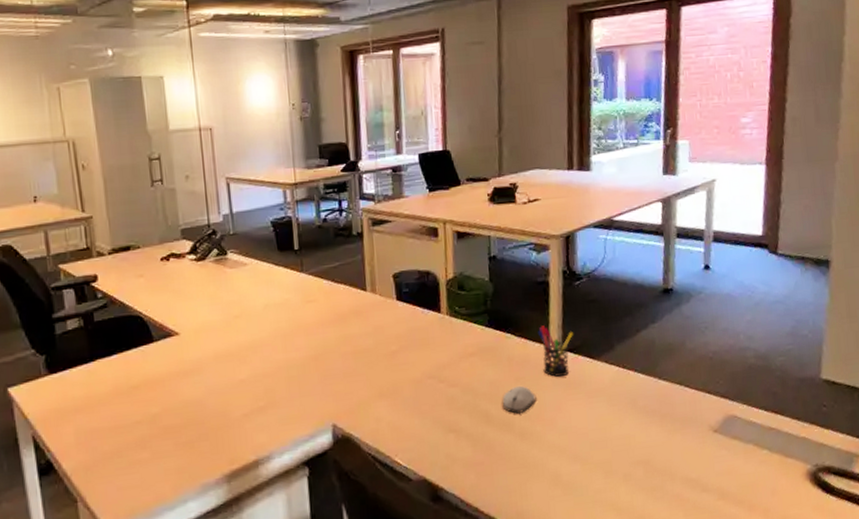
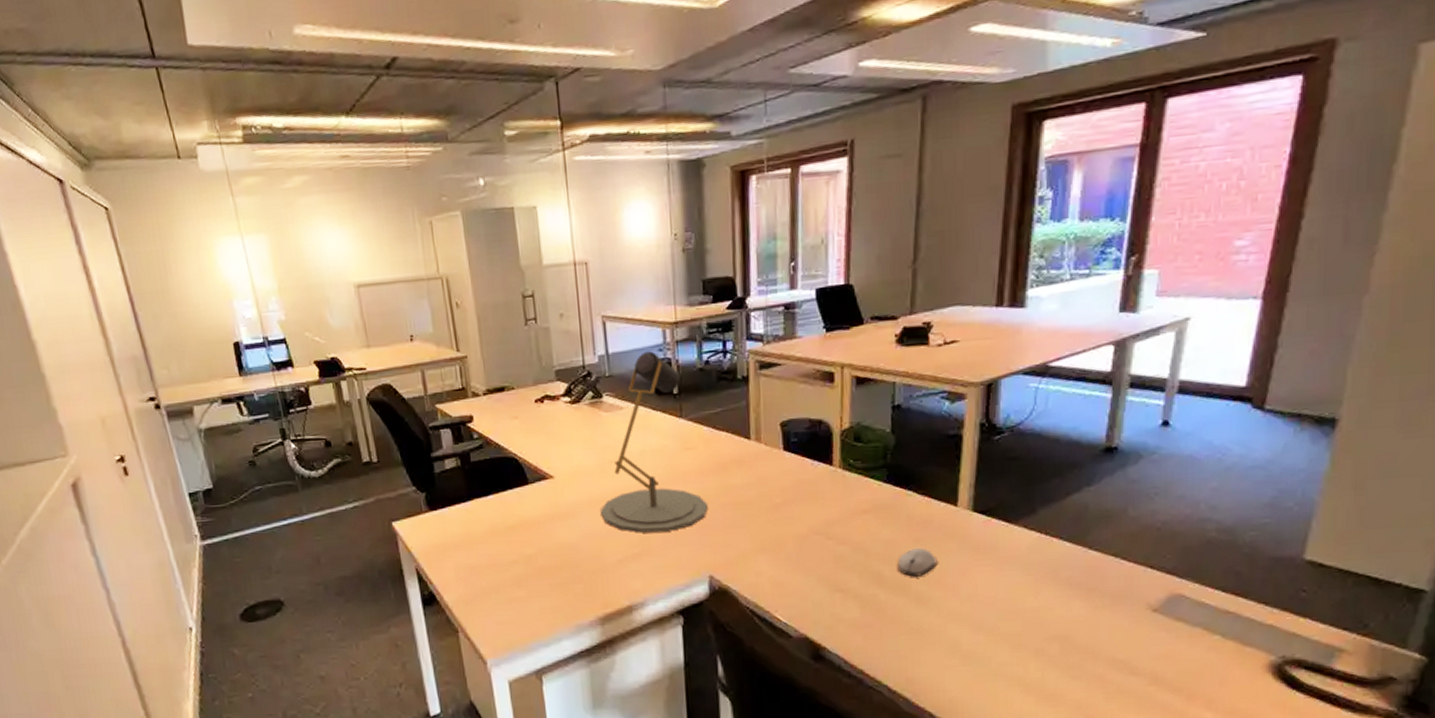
desk lamp: none [226,210,330,386] -> present [601,351,709,533]
pen holder: present [537,325,574,377] -> none [944,484,989,540]

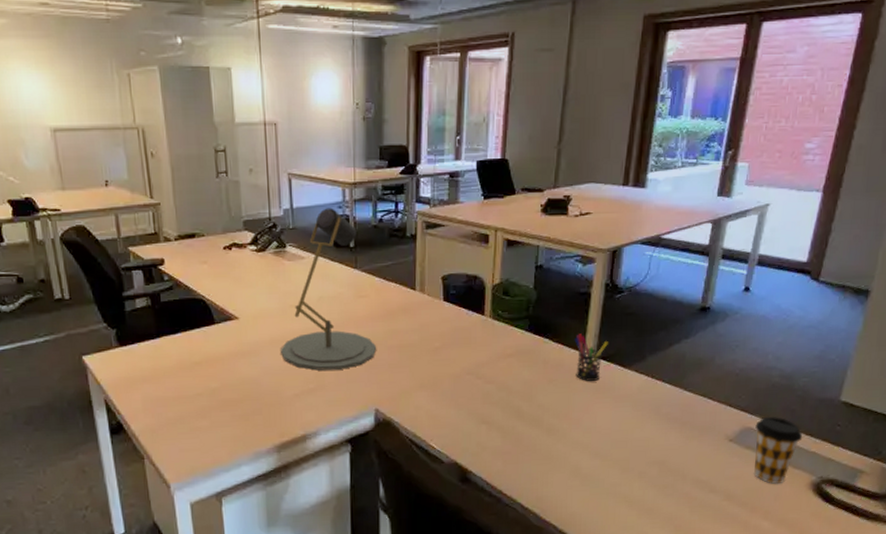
computer mouse: present [897,547,938,577] -> none [534,386,566,412]
pen holder: none [944,484,989,540] -> present [574,334,609,381]
coffee cup: none [1187,580,1254,665] -> present [753,416,803,484]

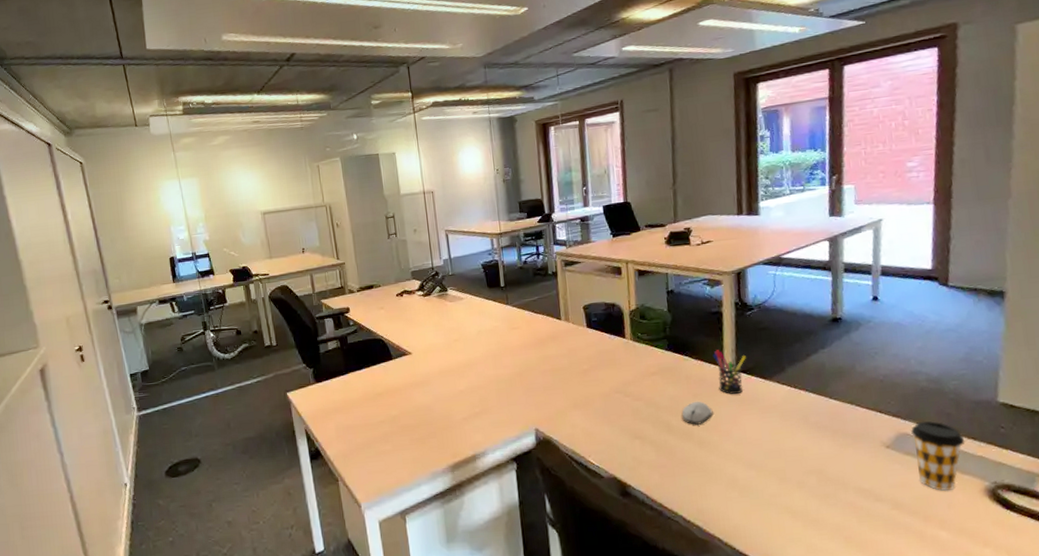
desk lamp: present [281,208,377,371] -> none [448,255,532,396]
computer mouse: none [534,386,566,412] -> present [681,401,713,425]

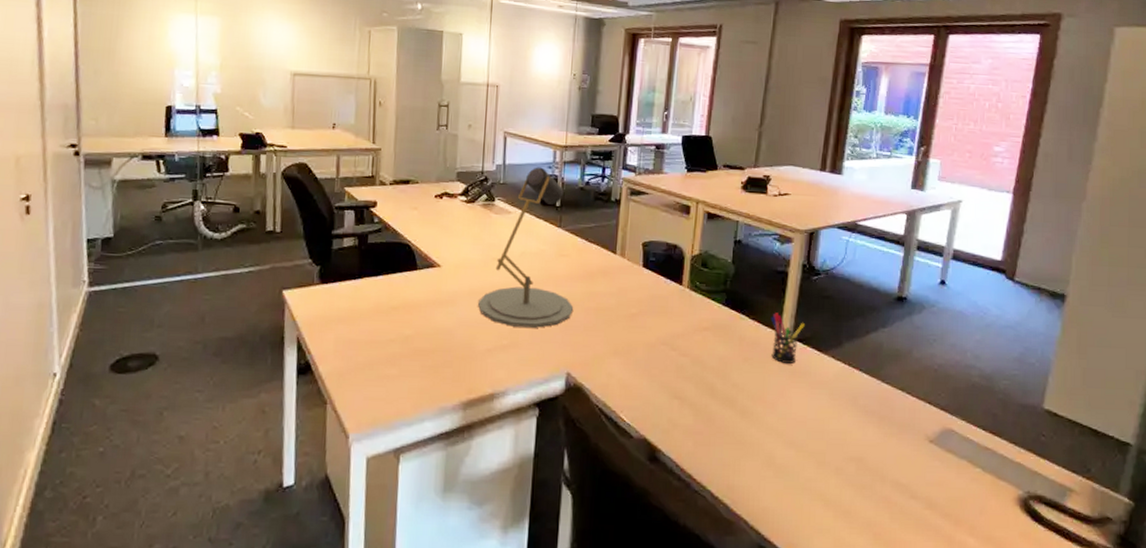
desk lamp: none [448,255,532,396] -> present [478,167,574,328]
computer mouse: present [681,401,713,425] -> none [728,365,761,392]
coffee cup: present [911,420,965,491] -> none [956,418,1007,495]

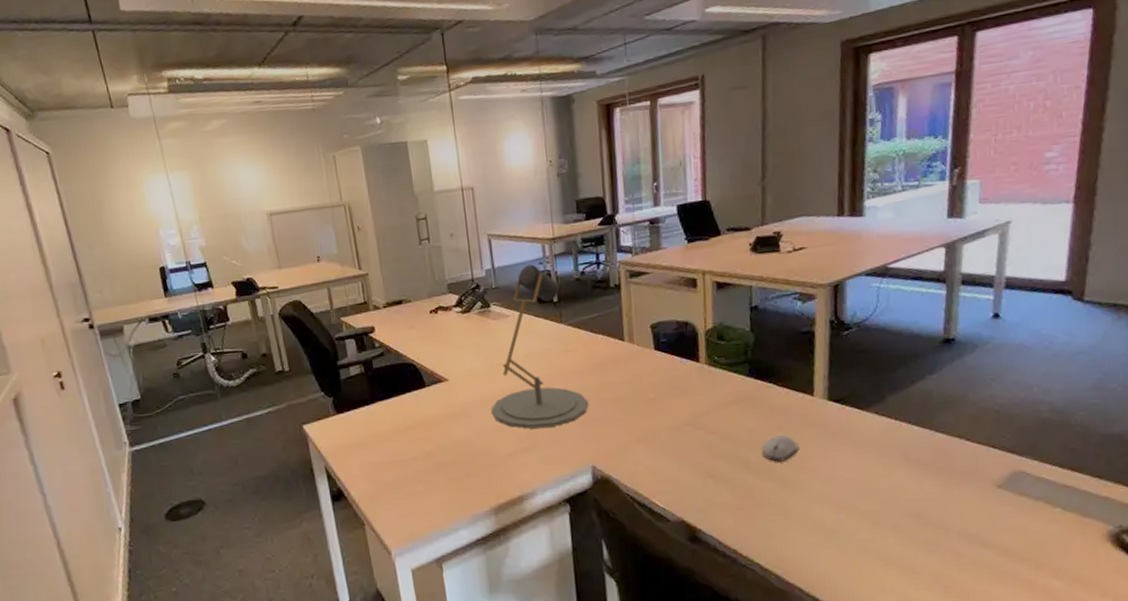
computer mouse: none [728,365,761,392] -> present [762,434,799,462]
pen holder: present [770,313,806,363] -> none [801,376,841,427]

